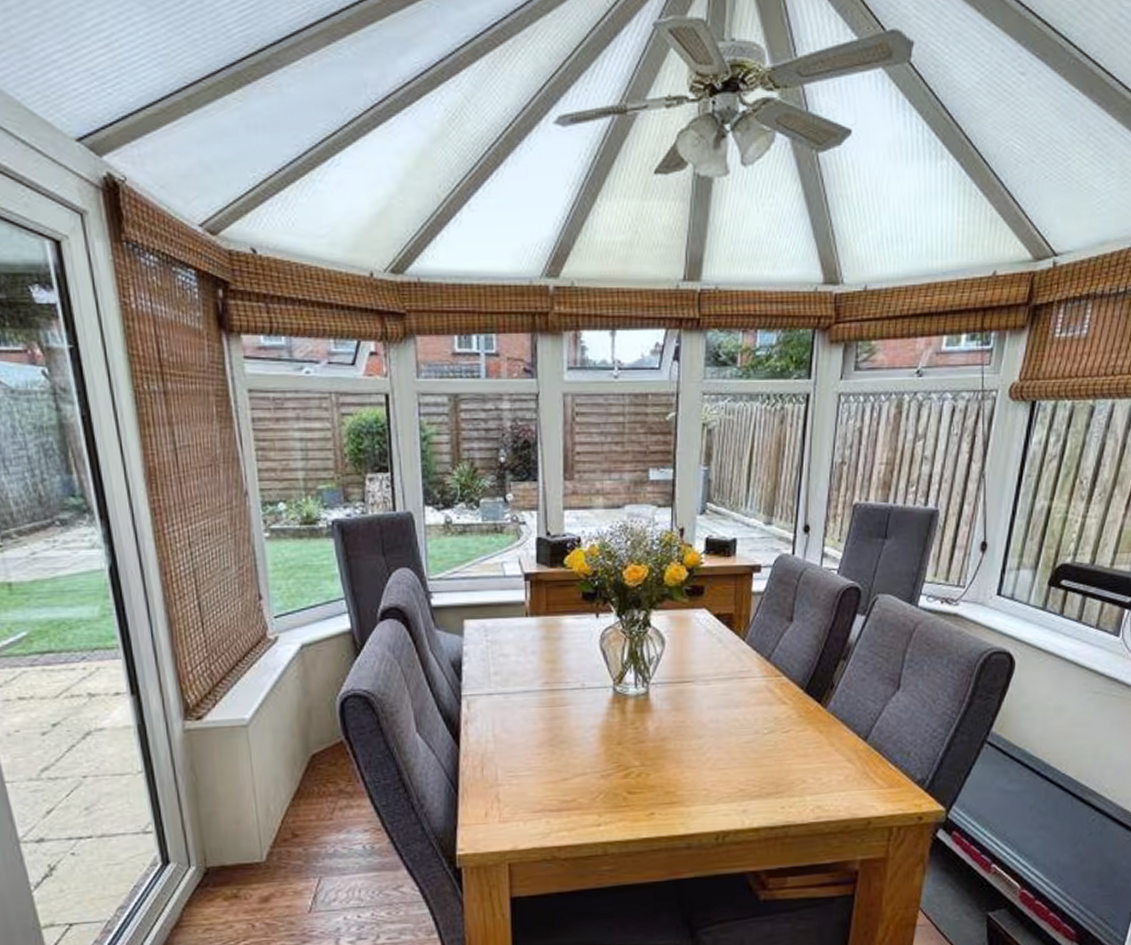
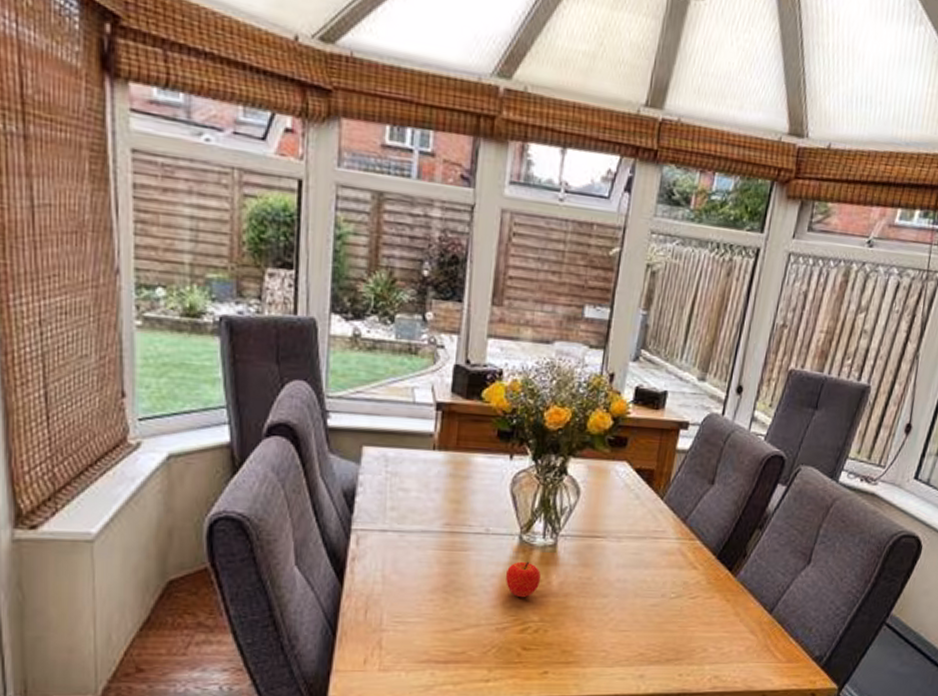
fruit: none [605,711,637,745] -> present [506,561,541,598]

